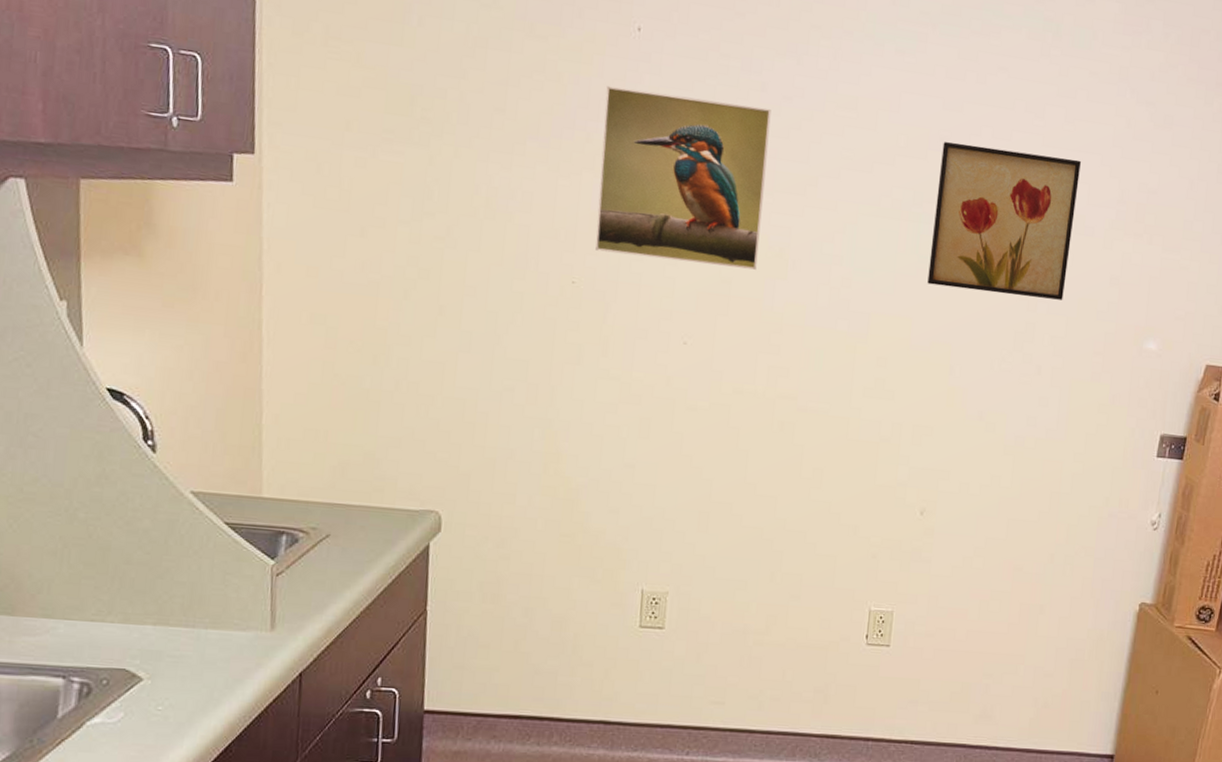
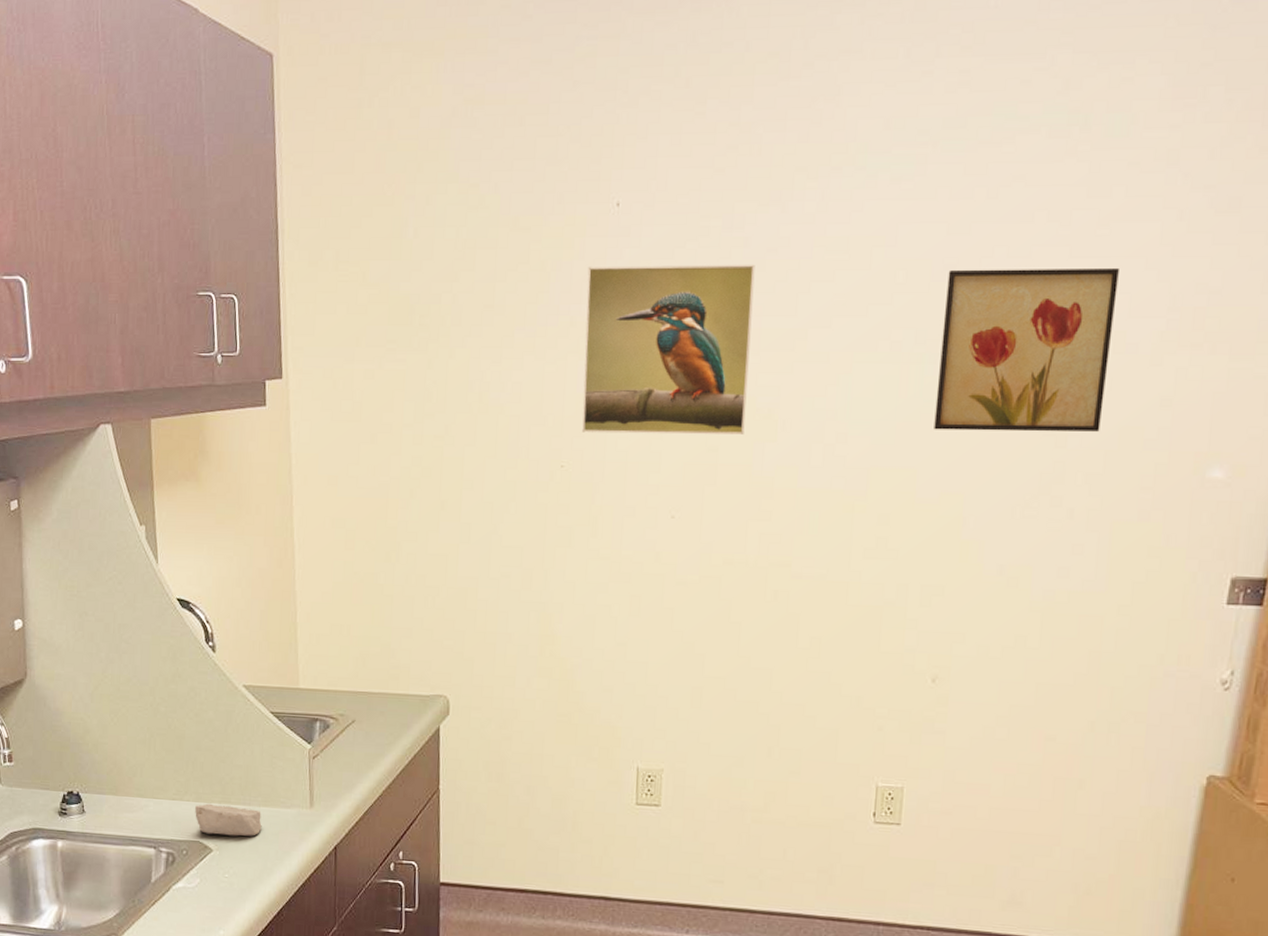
soap bar: none [120,625,209,663] -> present [195,803,262,836]

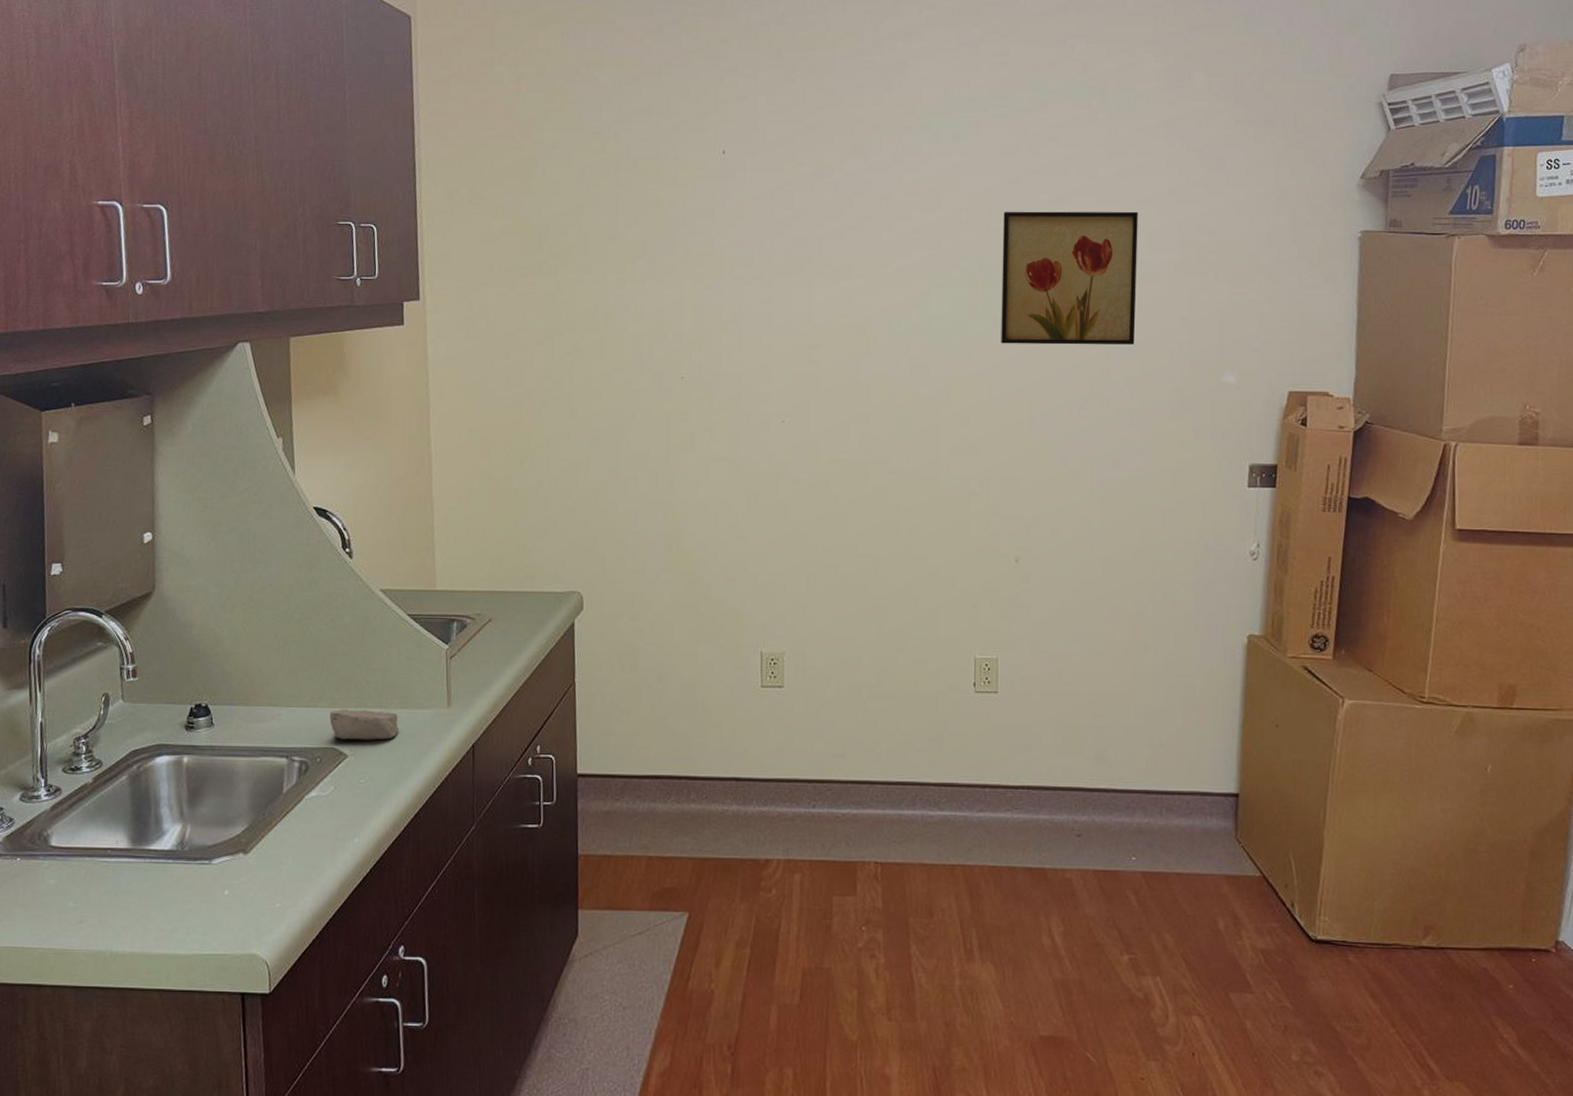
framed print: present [582,264,755,435] -> none [699,204,844,349]

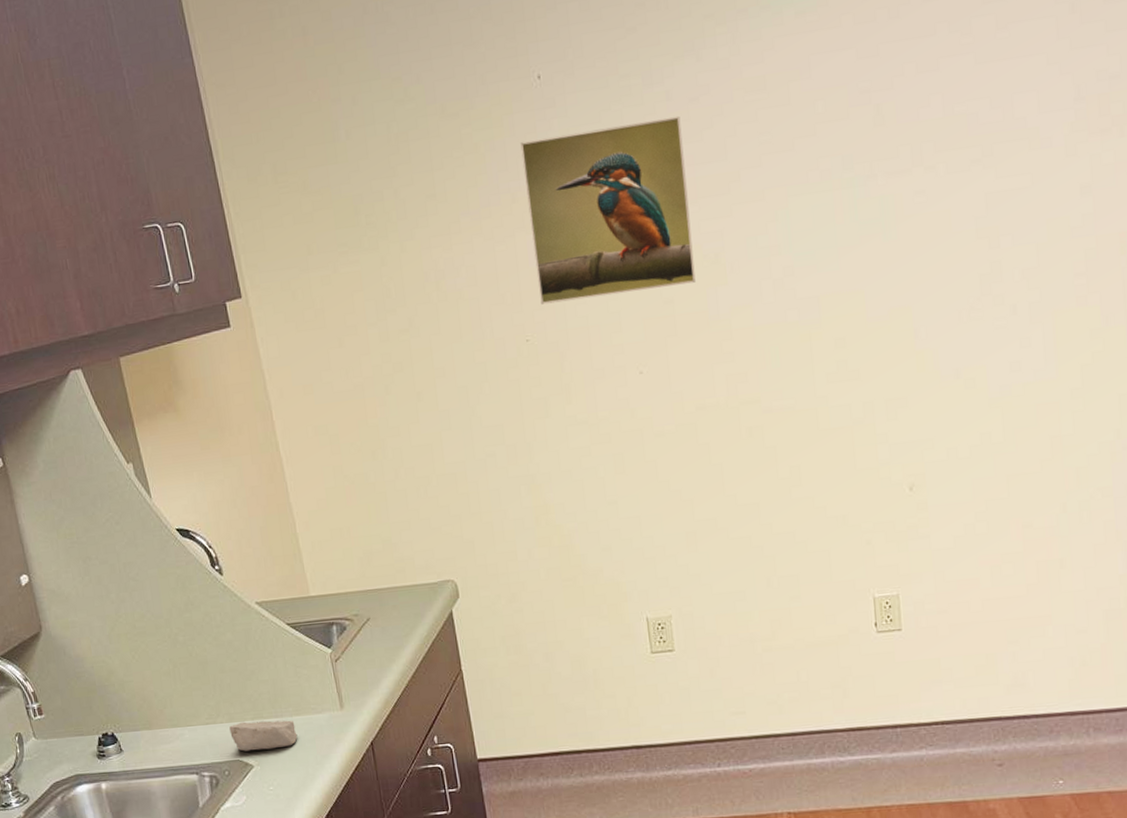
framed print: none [699,204,844,349] -> present [520,115,696,305]
wall art: present [1001,211,1138,345] -> none [864,67,1029,250]

